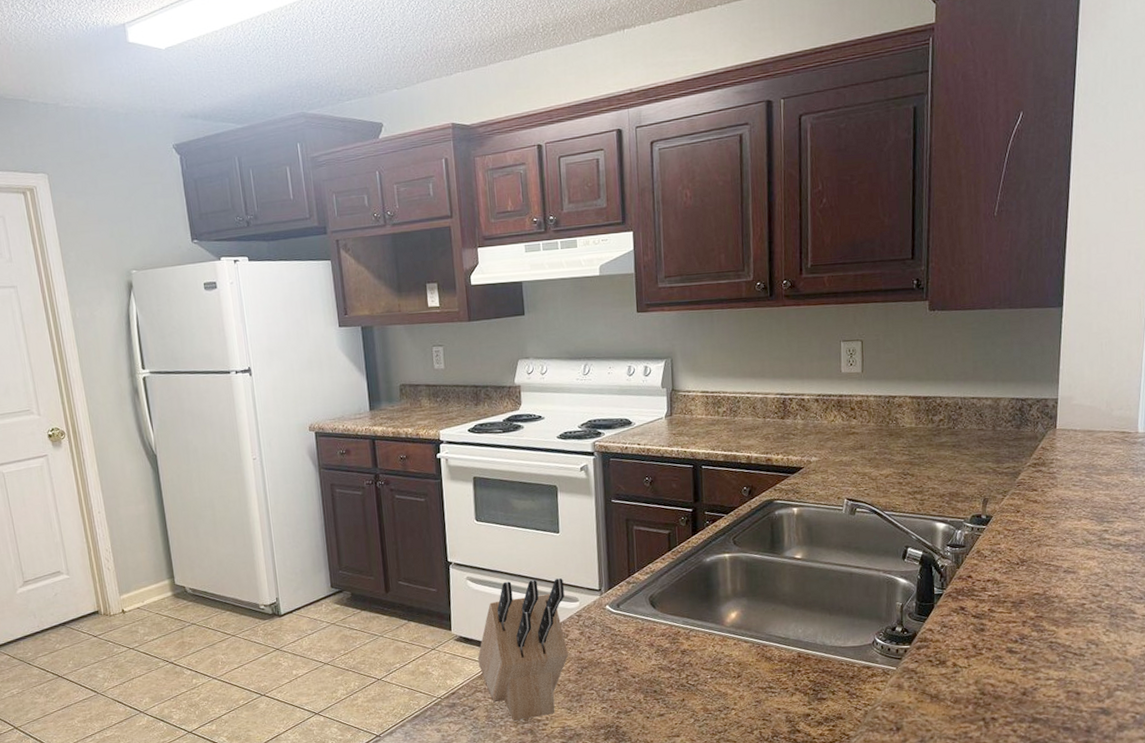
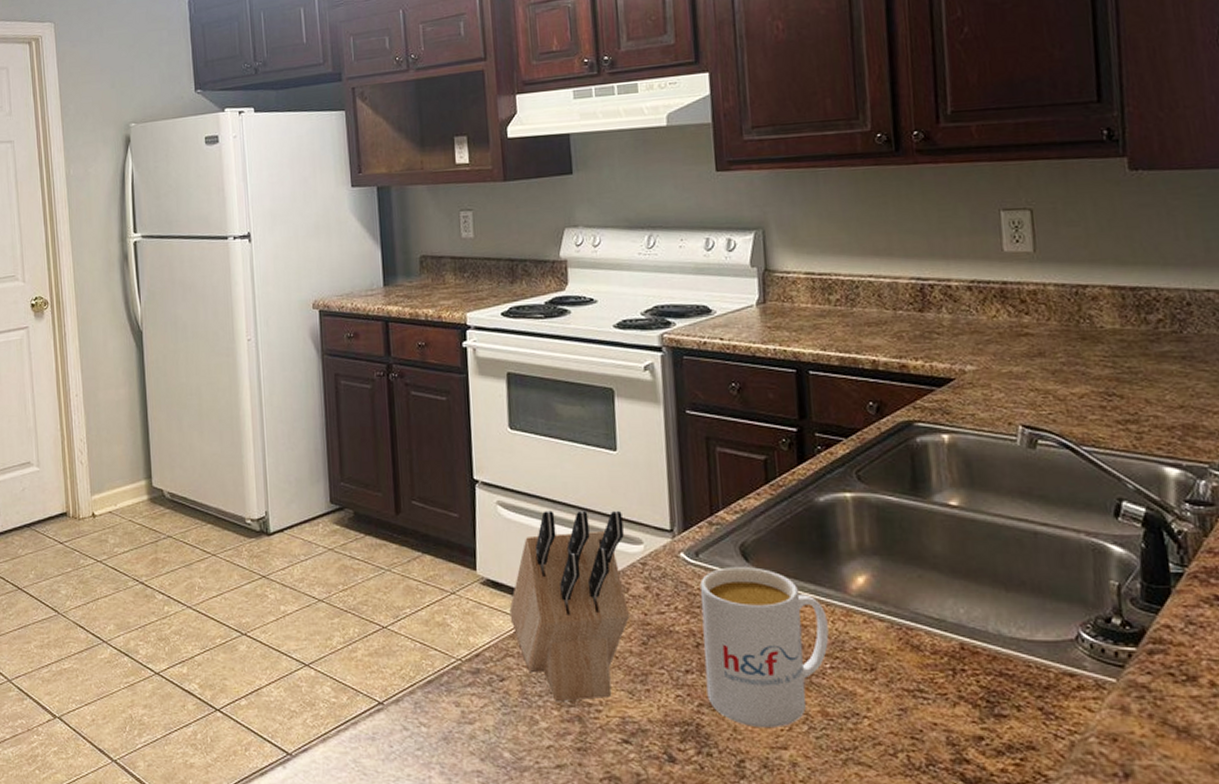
mug: none [620,612,710,724] -> present [700,567,829,727]

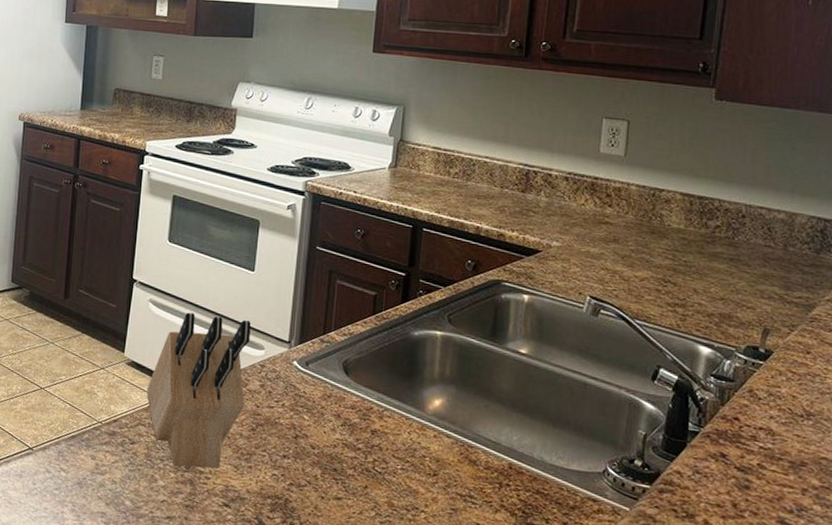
mug: present [700,567,829,727] -> none [298,377,405,511]

